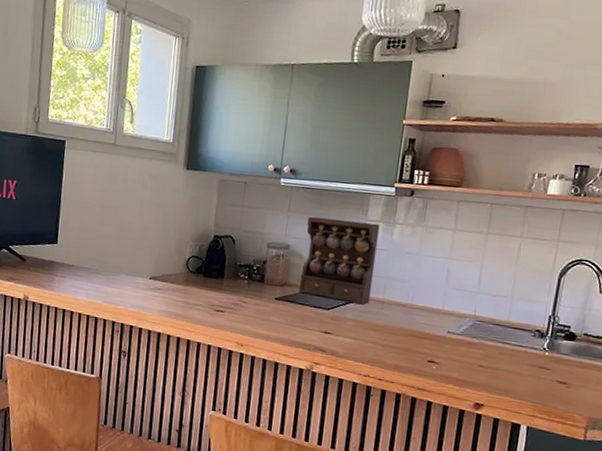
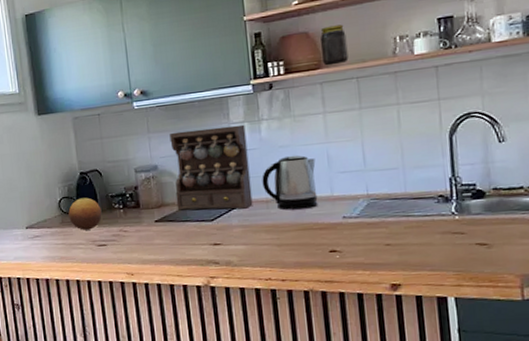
fruit: none [193,260,227,294] -> present [68,197,102,230]
kettle: none [382,263,436,318] -> present [262,155,319,211]
jar: none [465,148,492,187] -> present [320,24,349,66]

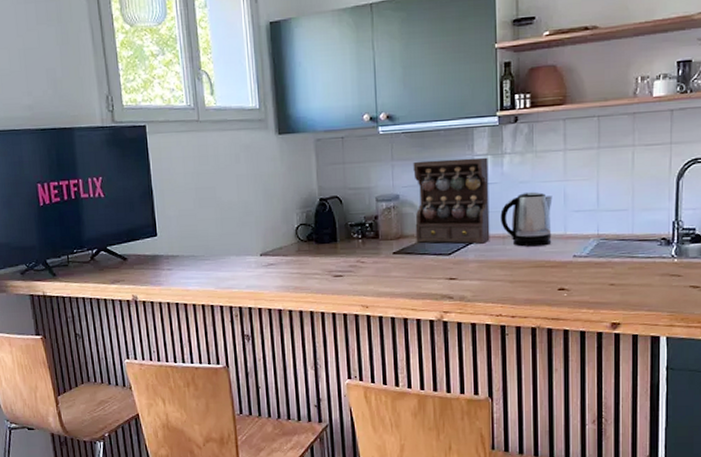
fruit: present [68,197,102,230] -> none [305,225,340,260]
jar: present [320,24,349,66] -> none [568,60,592,102]

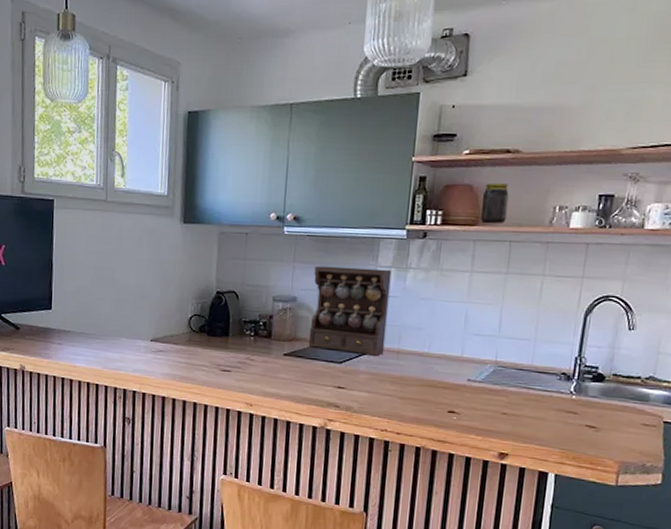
kettle: present [500,191,553,248] -> none [397,309,453,366]
jar: none [568,60,592,102] -> present [481,183,509,224]

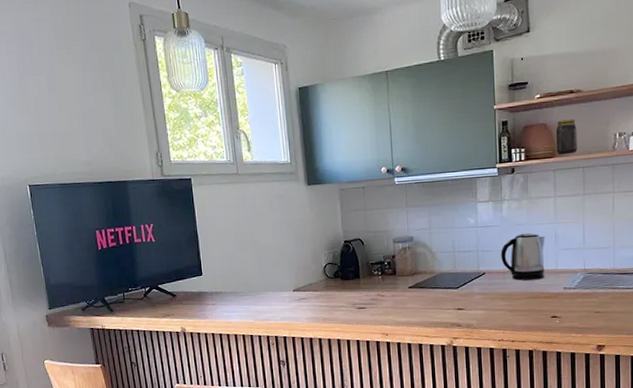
spice rack: present [308,265,392,356] -> none [425,203,492,279]
kettle: none [397,309,453,366] -> present [501,232,545,282]

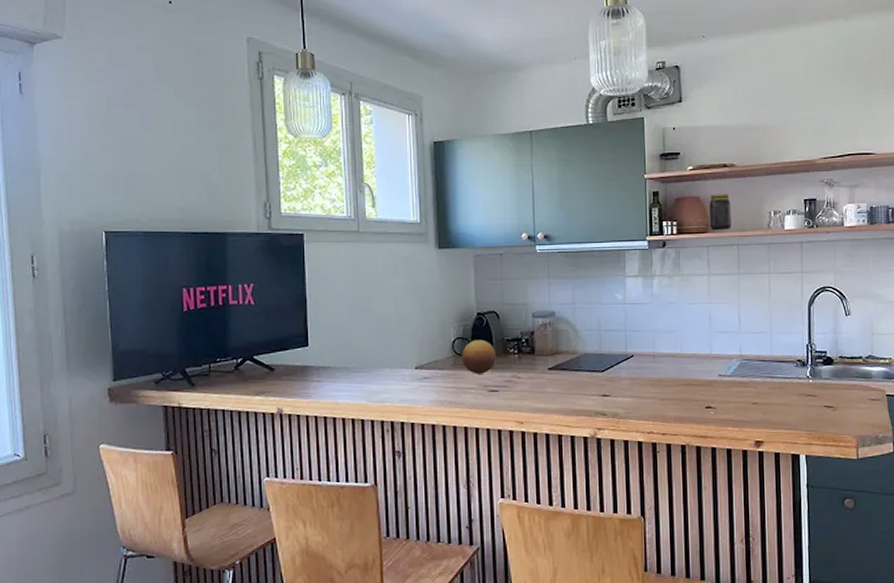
fruit: none [332,264,363,294] -> present [462,340,496,374]
kettle: present [501,232,545,282] -> none [651,312,699,367]

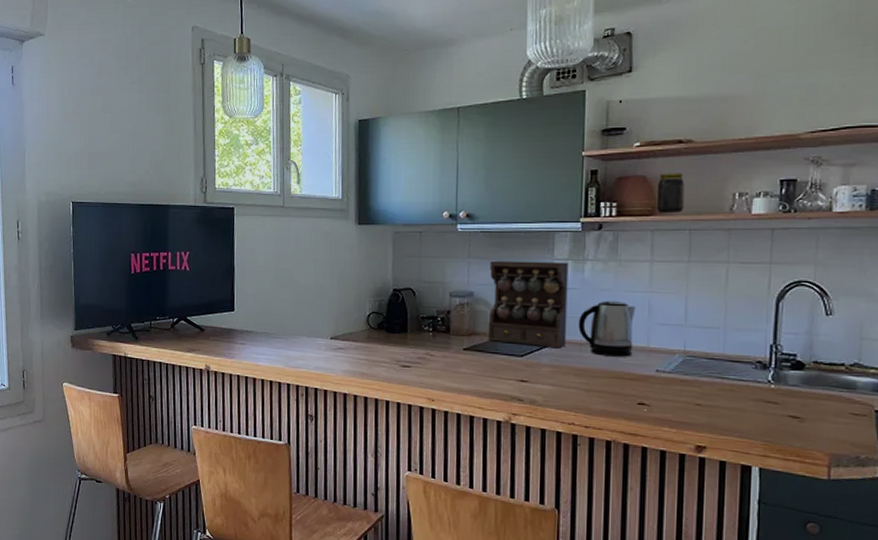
fruit: present [462,340,496,374] -> none [376,315,410,349]
spice rack: none [569,278,641,362] -> present [488,260,569,349]
kettle: none [651,312,699,367] -> present [578,300,636,358]

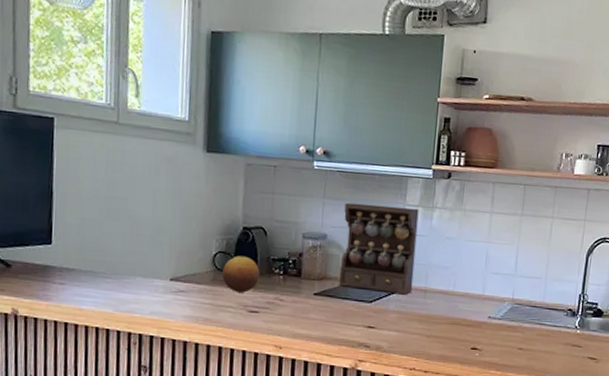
fruit: none [376,315,410,349] -> present [222,255,260,293]
kettle: present [578,300,636,358] -> none [424,248,475,304]
jar: present [657,173,685,214] -> none [499,128,524,168]

